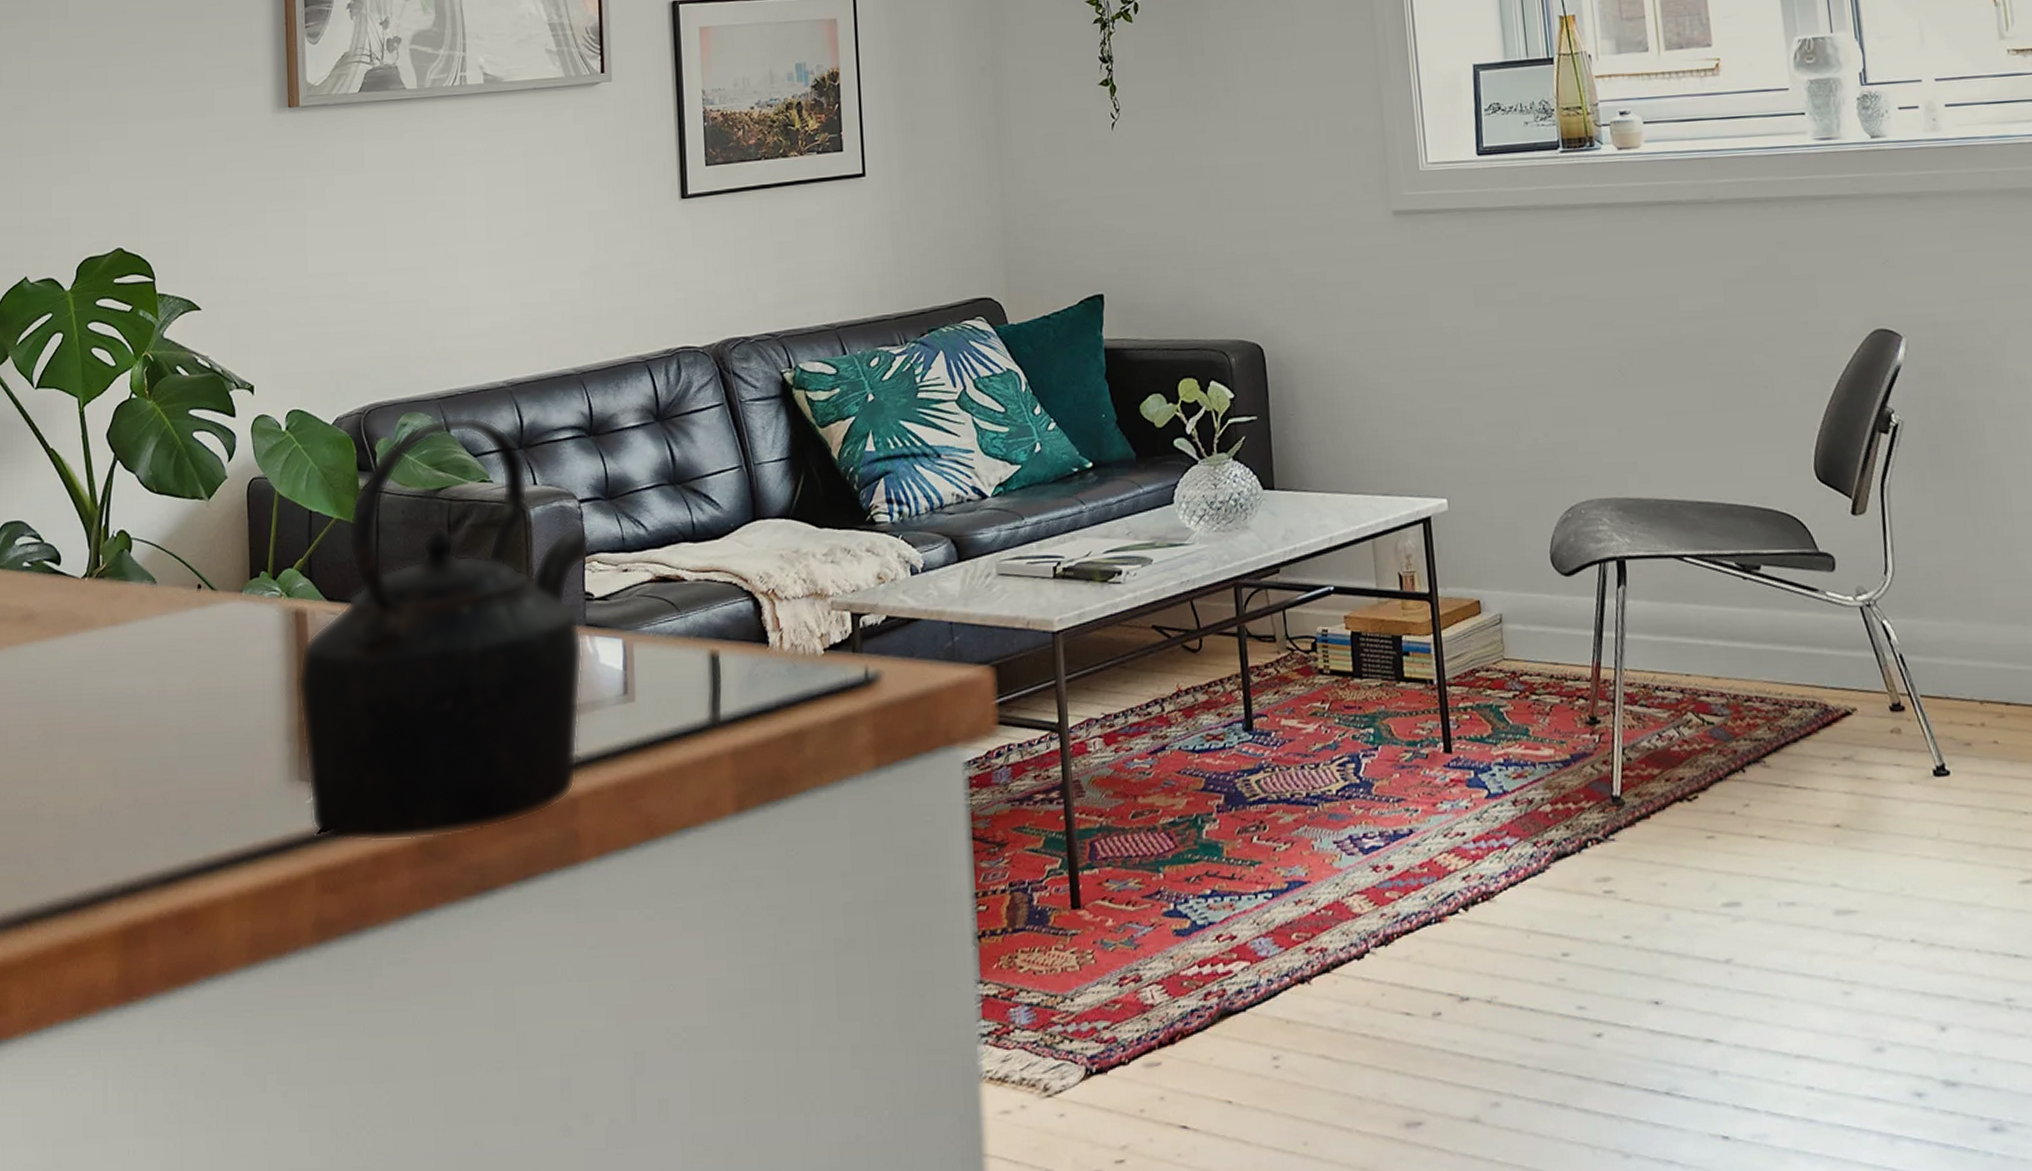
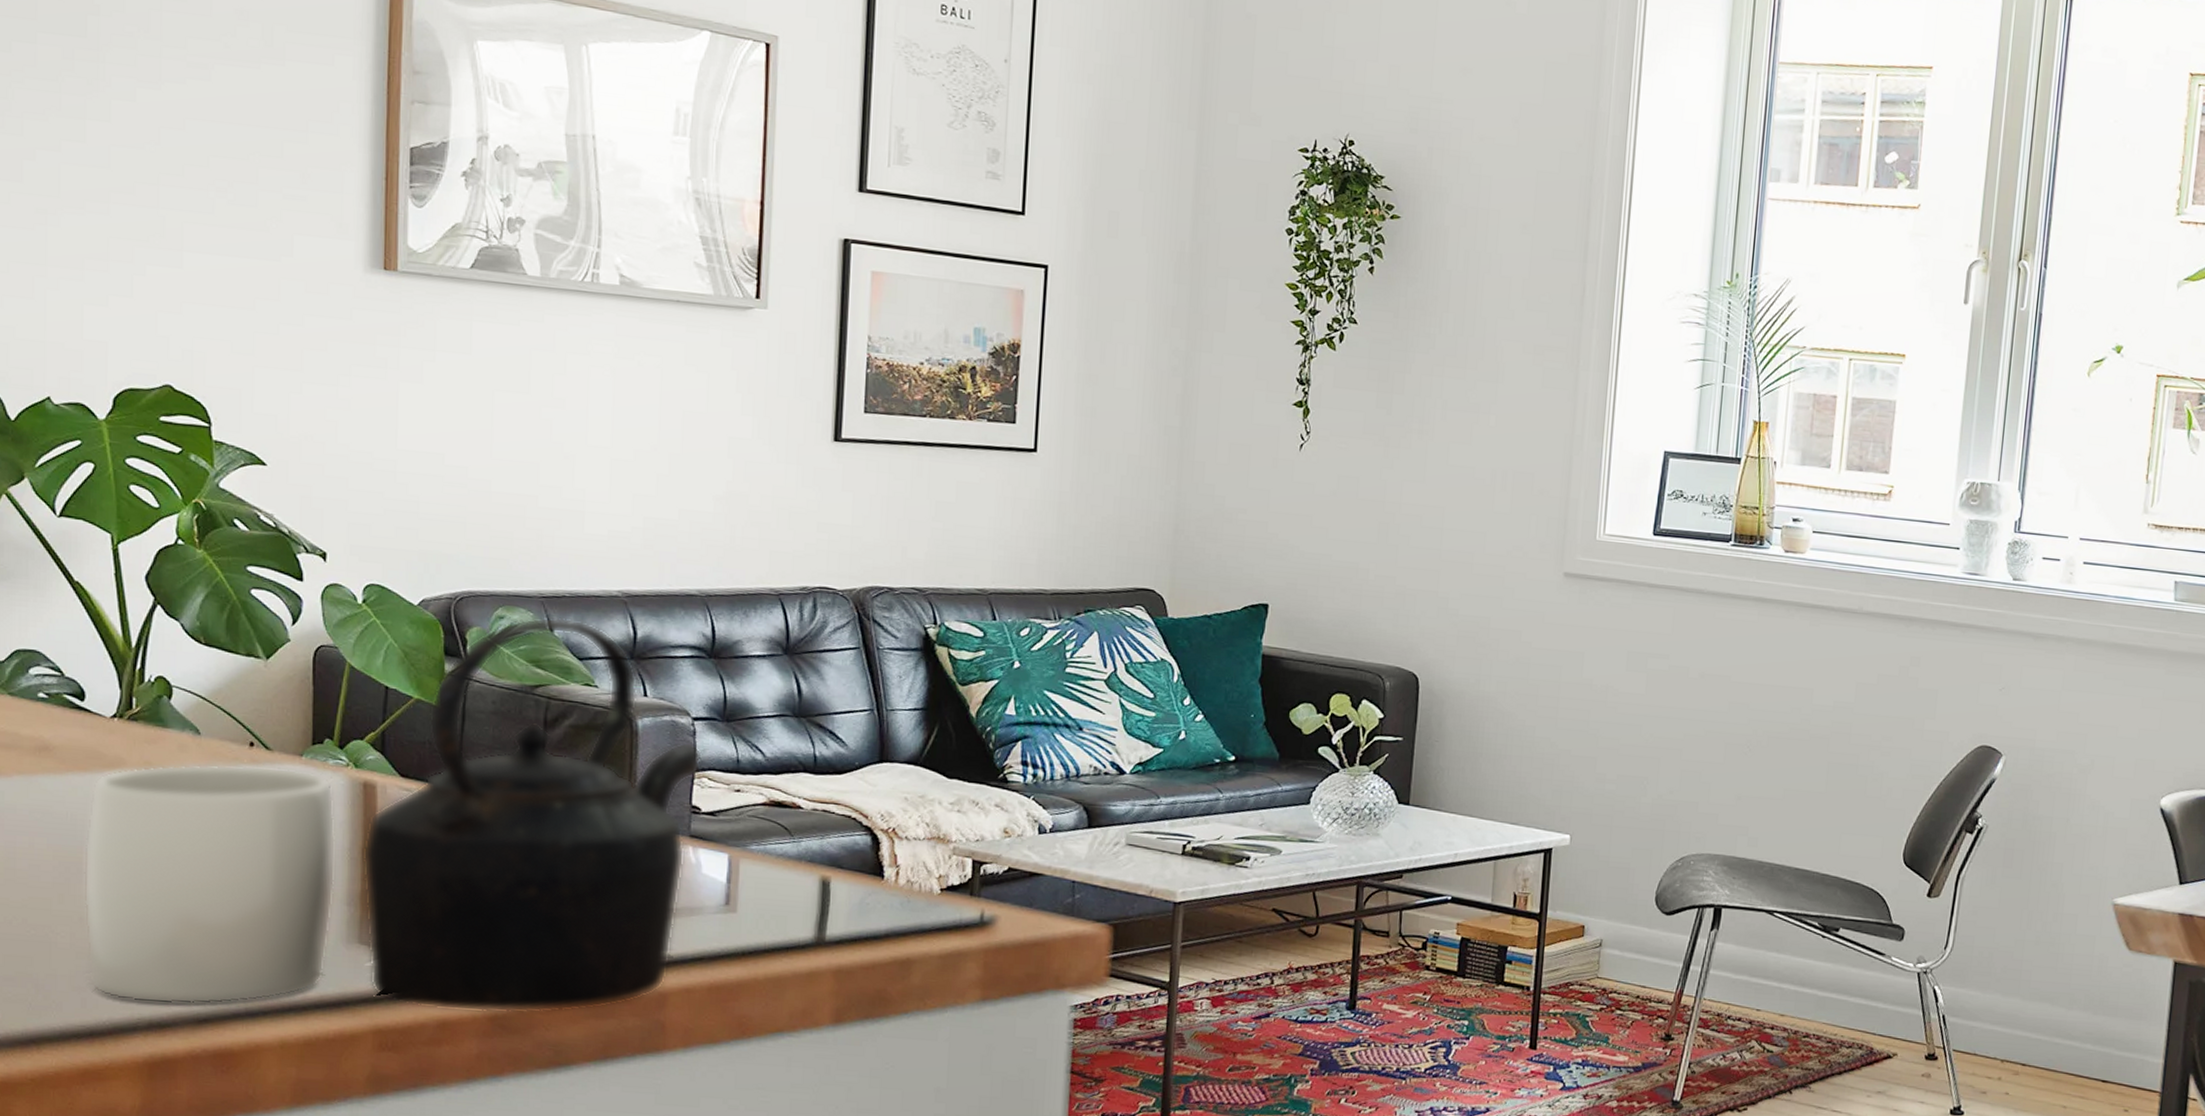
mug: none [64,606,276,867] -> present [83,764,337,1004]

